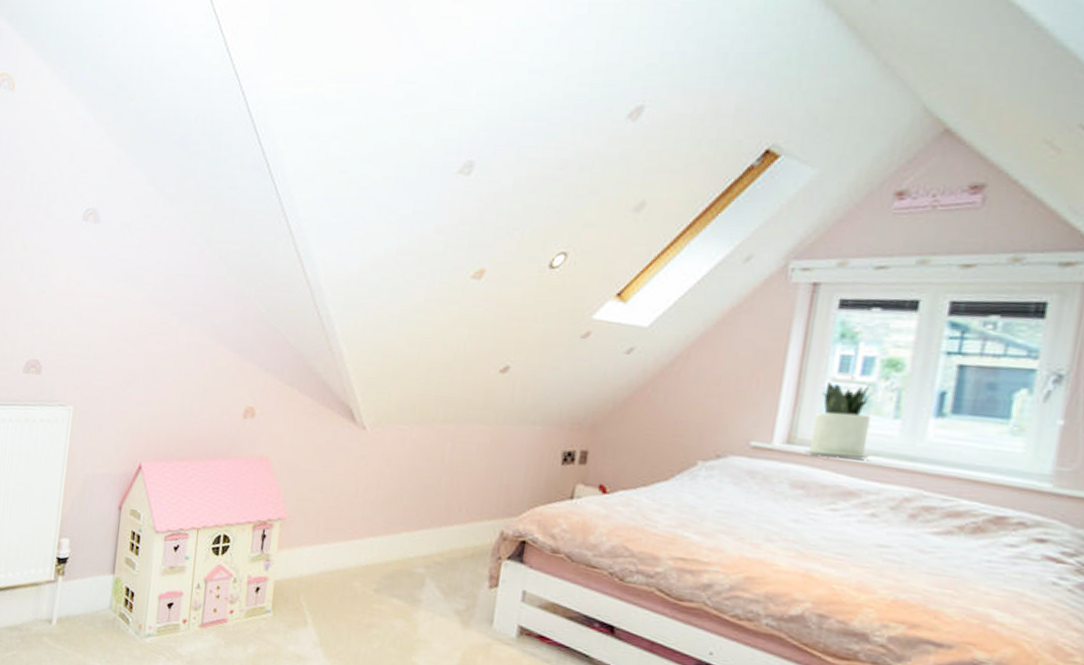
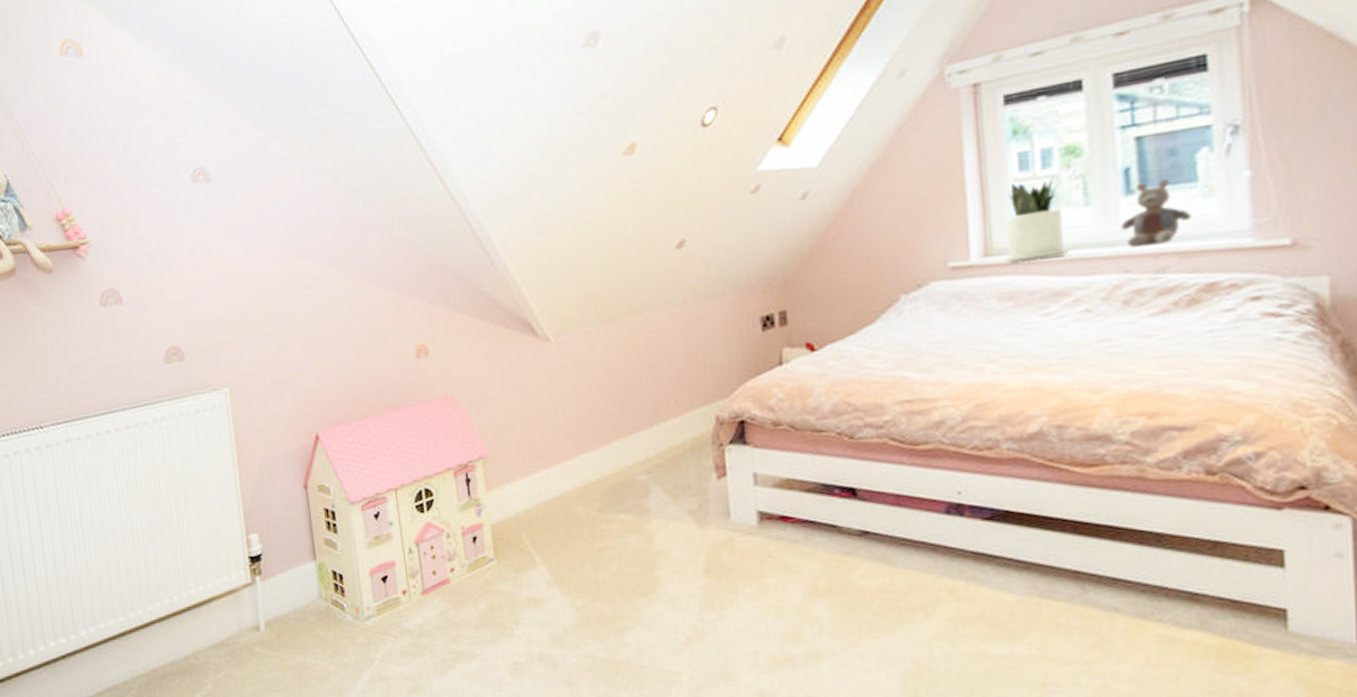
stuffed animal: none [923,408,996,470] -> present [1120,178,1192,248]

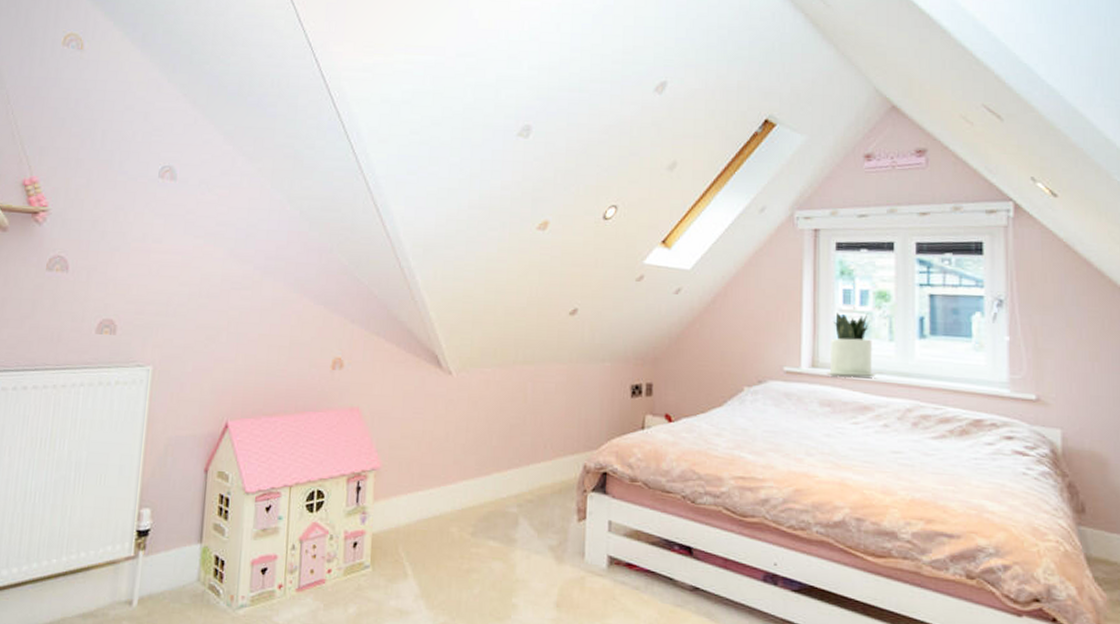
stuffed animal: present [1120,178,1192,248] -> none [914,330,966,382]

